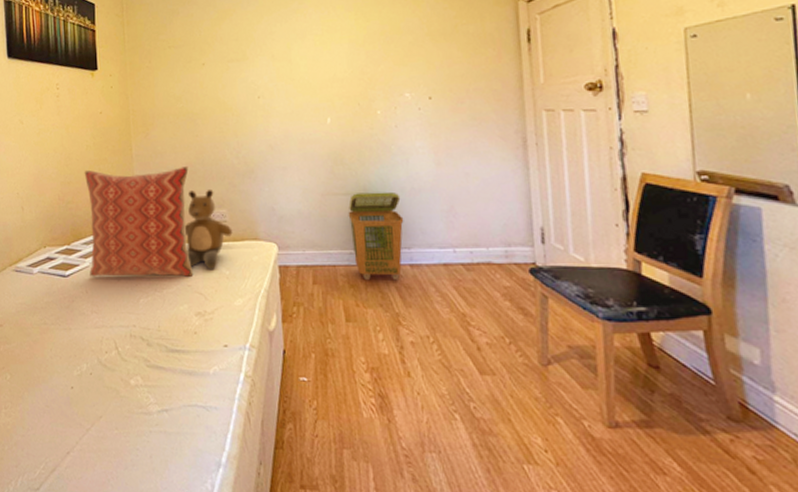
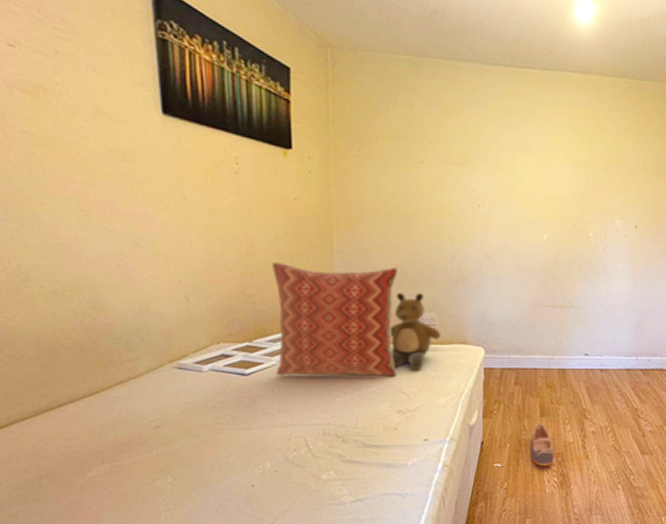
shoe: none [339,330,368,383] -> present [531,423,554,466]
laundry basket: present [348,191,404,281] -> none [553,306,600,382]

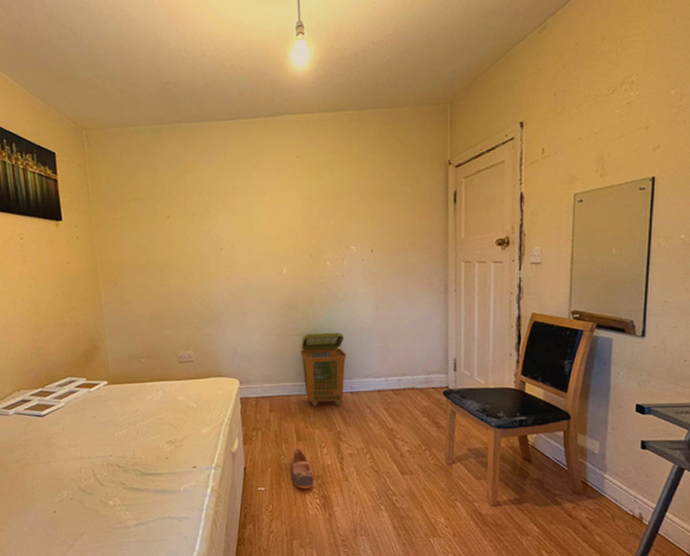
pillow: present [271,261,398,377] -> none [54,312,164,416]
bear: present [390,292,441,370] -> none [154,333,199,404]
laundry basket: none [553,306,600,382] -> present [300,332,347,406]

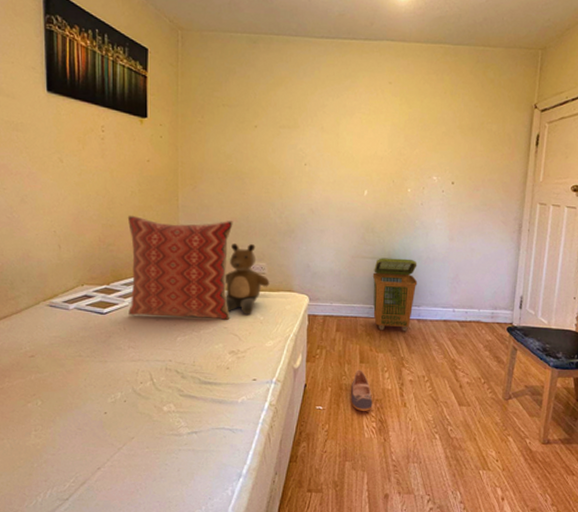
pillow: none [54,312,164,416] -> present [127,215,233,320]
bear: none [154,333,199,404] -> present [225,242,270,315]

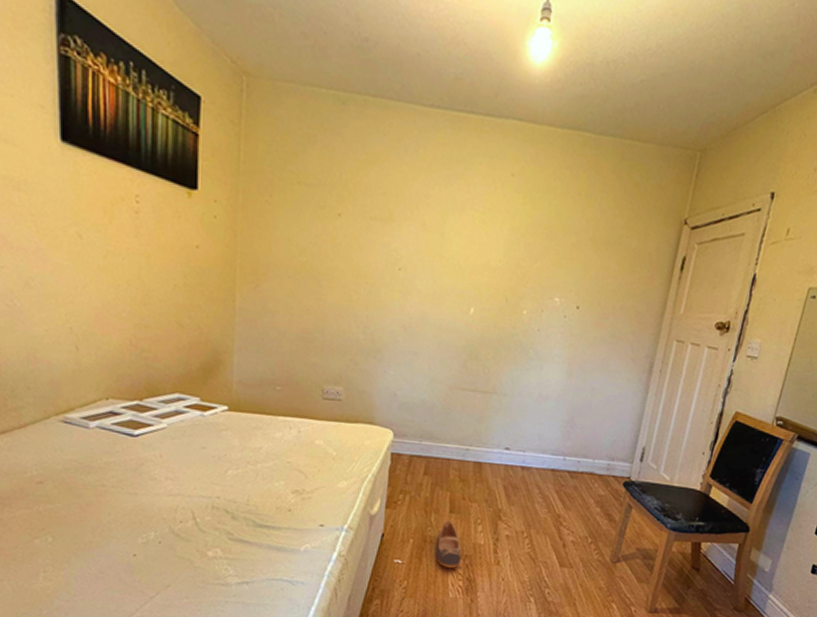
pillow: present [127,215,233,320] -> none [166,314,305,453]
bear: present [225,242,270,315] -> none [290,359,347,448]
laundry basket: present [372,258,418,332] -> none [469,391,527,480]

